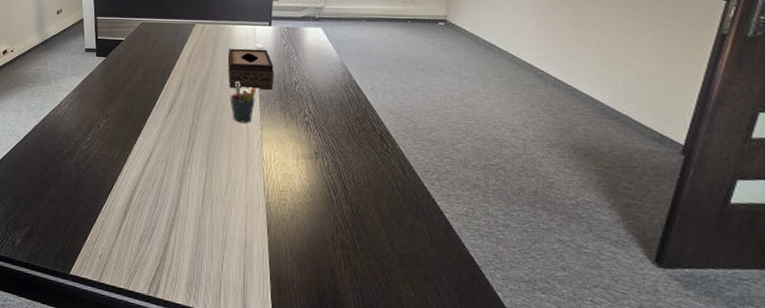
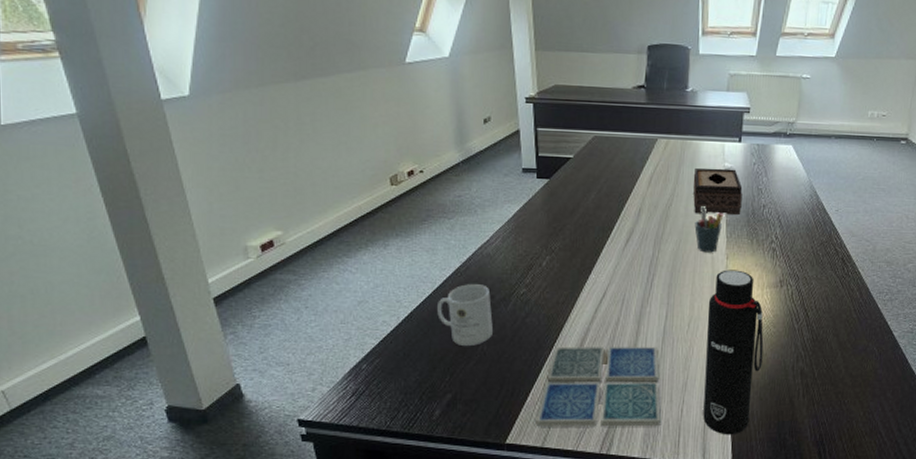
mug: none [20,139,61,189] -> present [437,284,493,347]
drink coaster: none [94,196,202,278] -> present [535,346,661,427]
water bottle: none [242,139,301,297] -> present [703,270,764,435]

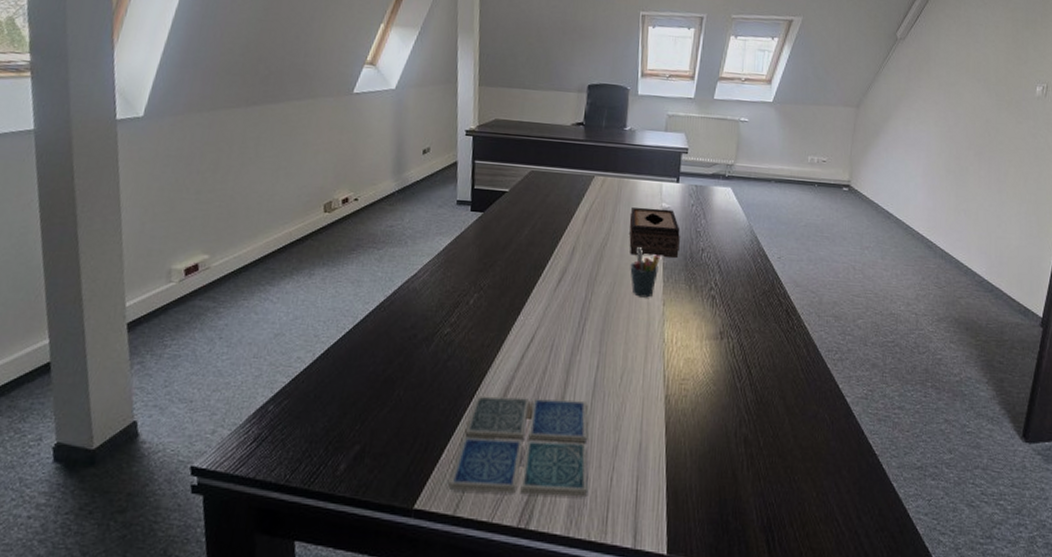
mug: present [437,284,493,347] -> none [355,320,413,391]
water bottle: present [703,270,764,435] -> none [635,317,703,513]

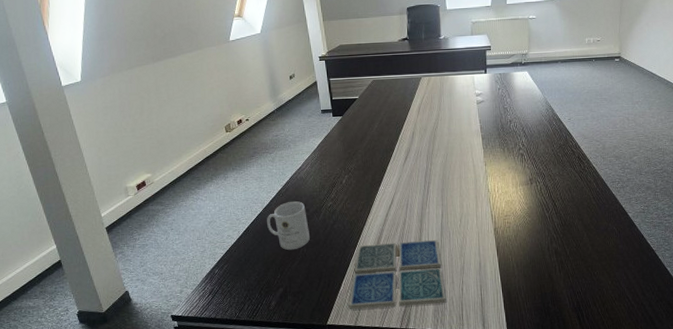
mug: none [355,320,413,391] -> present [267,201,310,251]
tissue box: present [629,207,680,259] -> none [452,94,493,133]
pen holder: present [630,247,661,298] -> none [457,126,479,162]

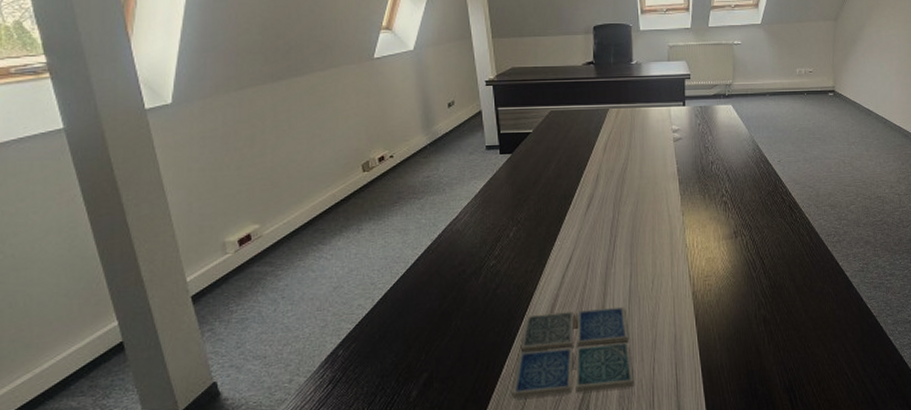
mug: present [267,201,310,251] -> none [411,260,465,324]

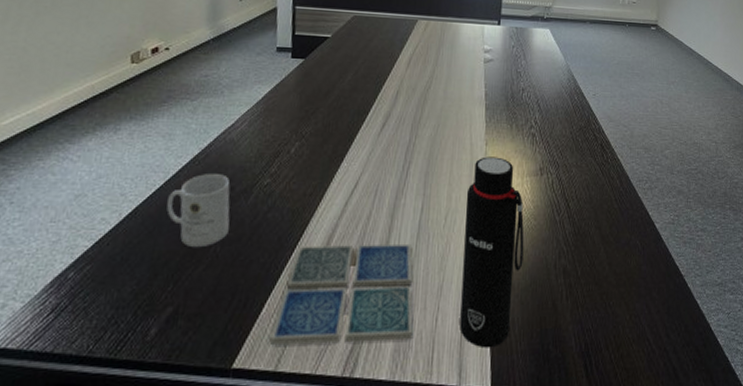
mug: none [411,260,465,324] -> present [166,174,230,248]
water bottle: none [669,225,726,390] -> present [459,156,524,348]

